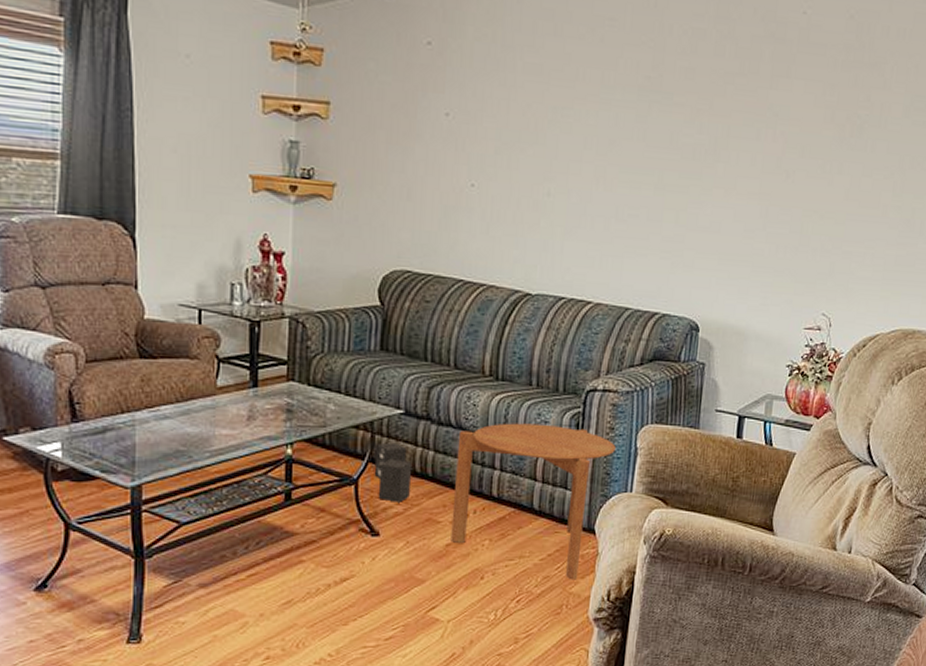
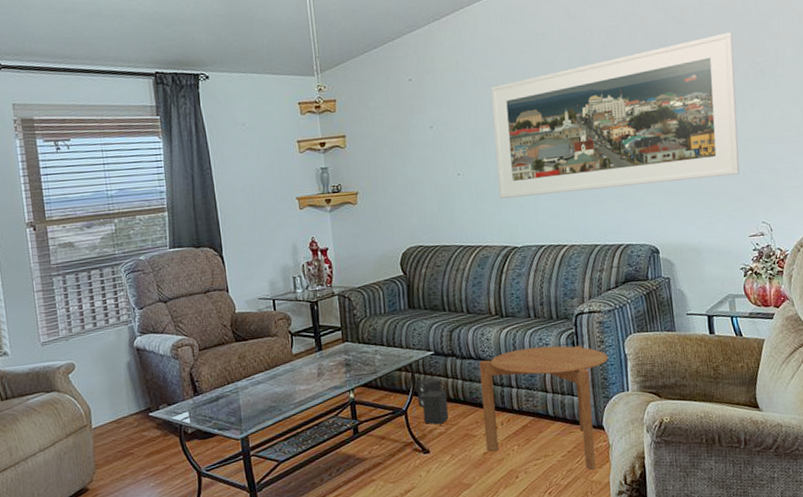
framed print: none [520,68,837,250] -> present [491,32,740,199]

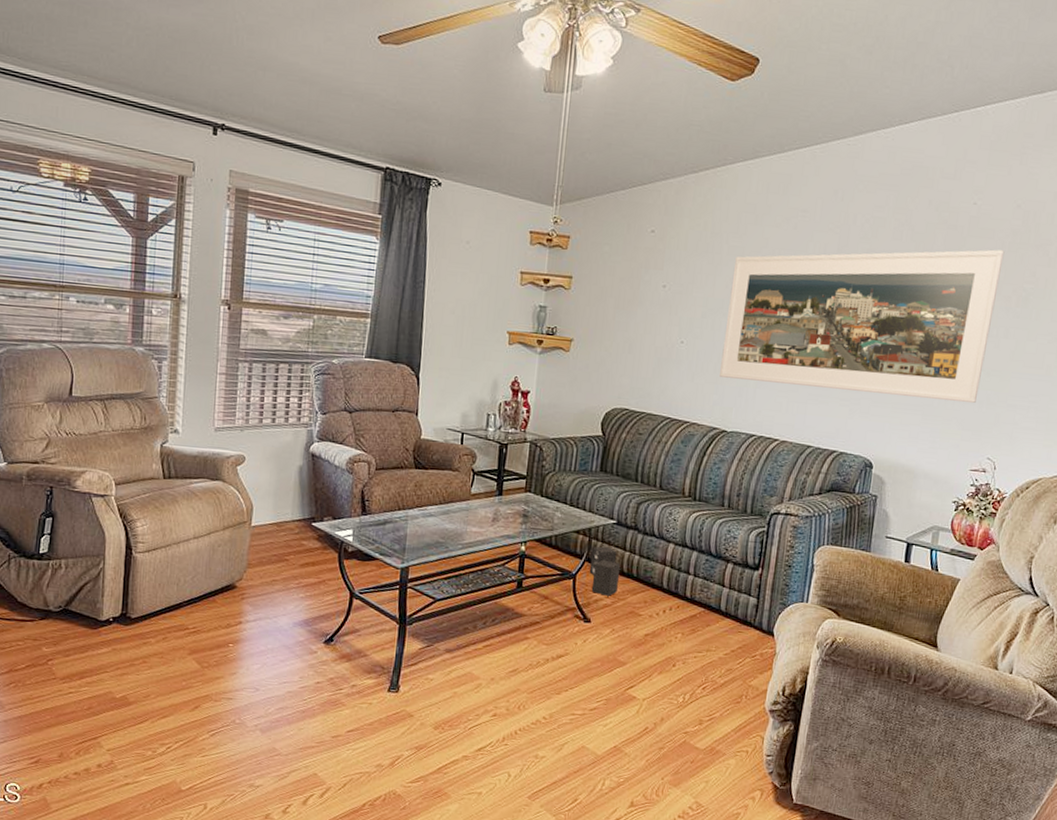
side table: present [479,345,608,470] -> none [649,536,795,675]

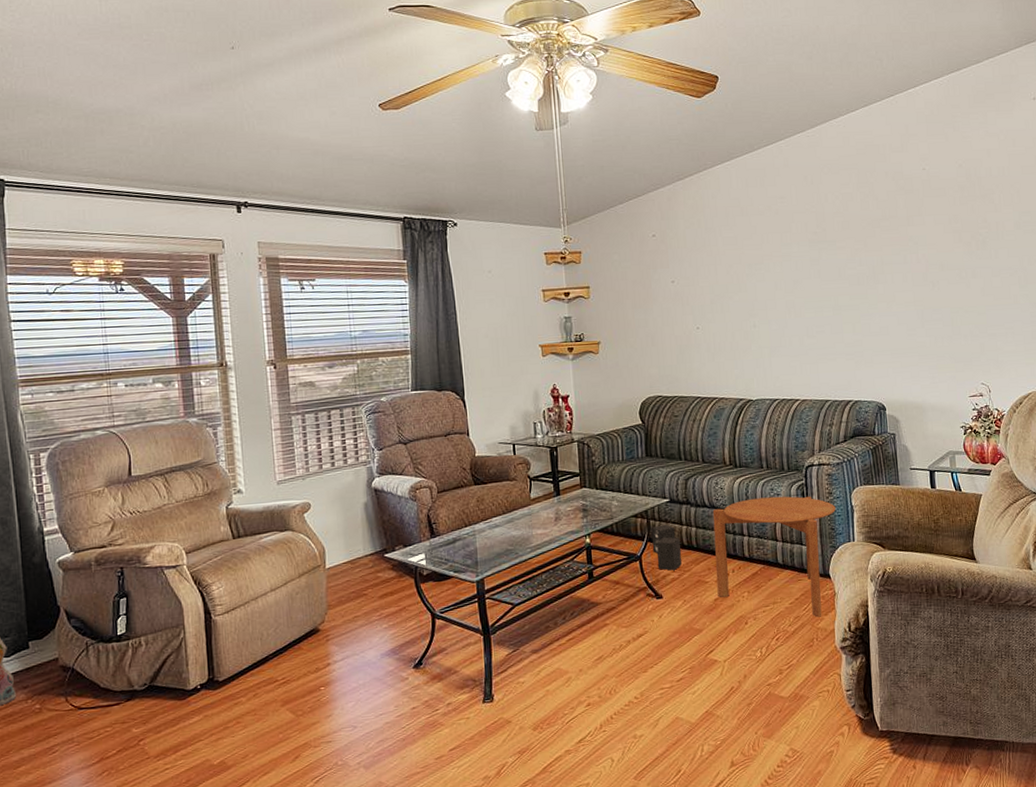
side table: none [649,536,795,675] -> present [712,496,836,618]
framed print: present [720,249,1005,403] -> none [731,204,962,353]

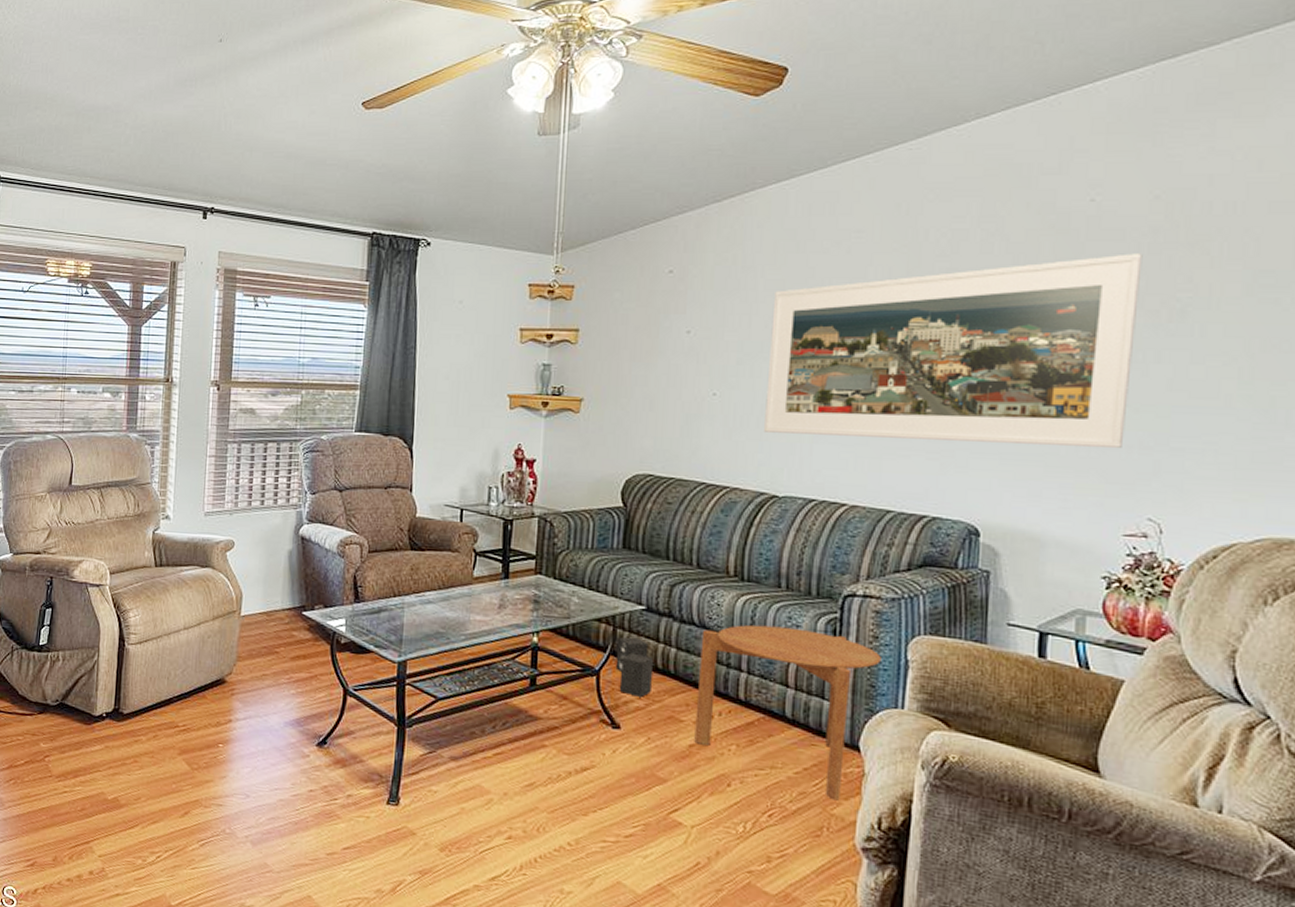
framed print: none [731,204,962,353] -> present [764,253,1143,448]

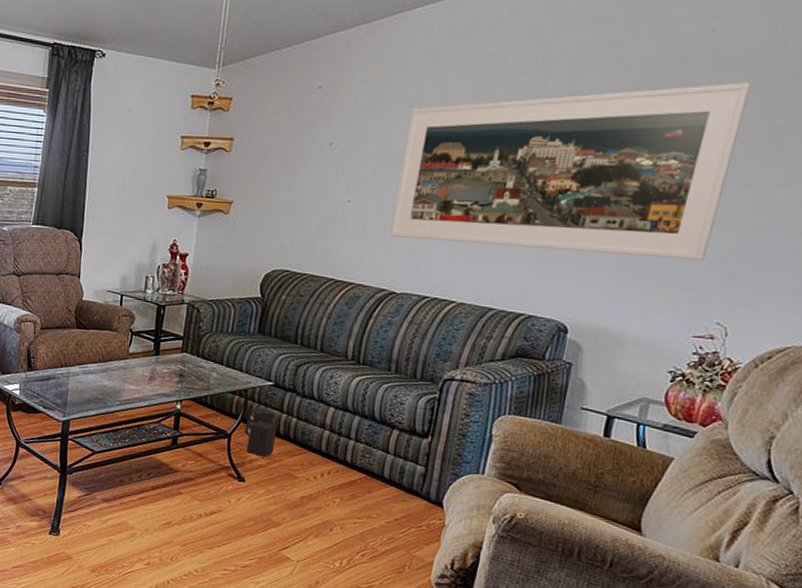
side table: present [694,624,881,801] -> none [305,401,470,546]

